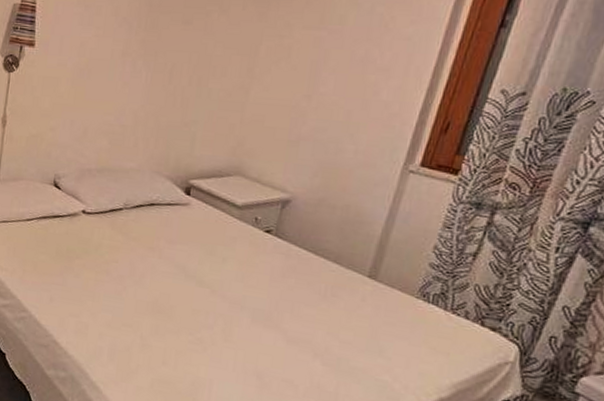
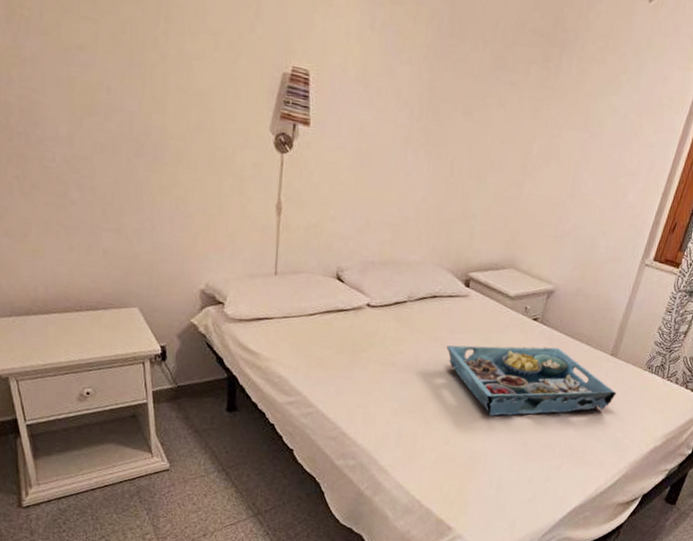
serving tray: none [165,256,379,345] -> present [447,345,617,416]

